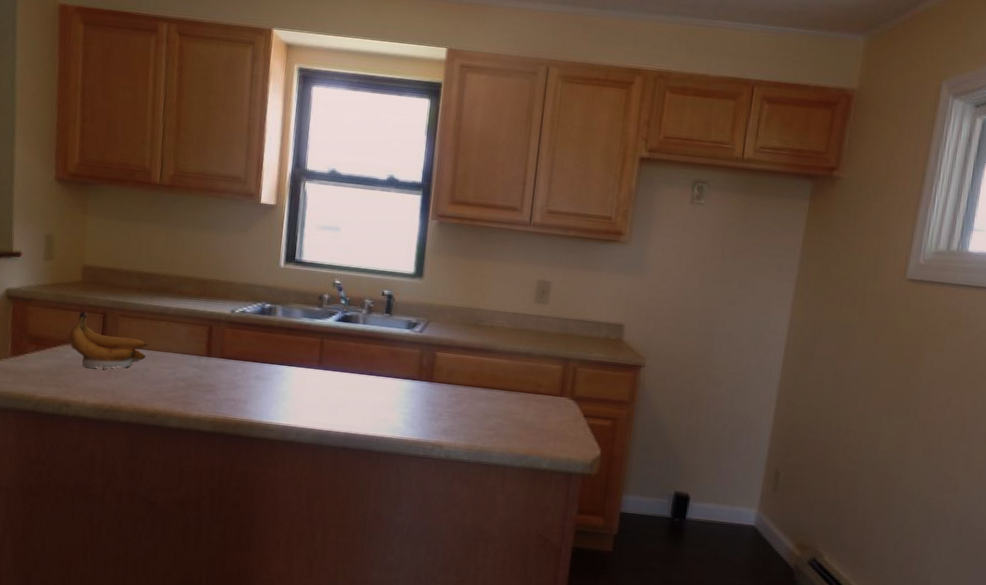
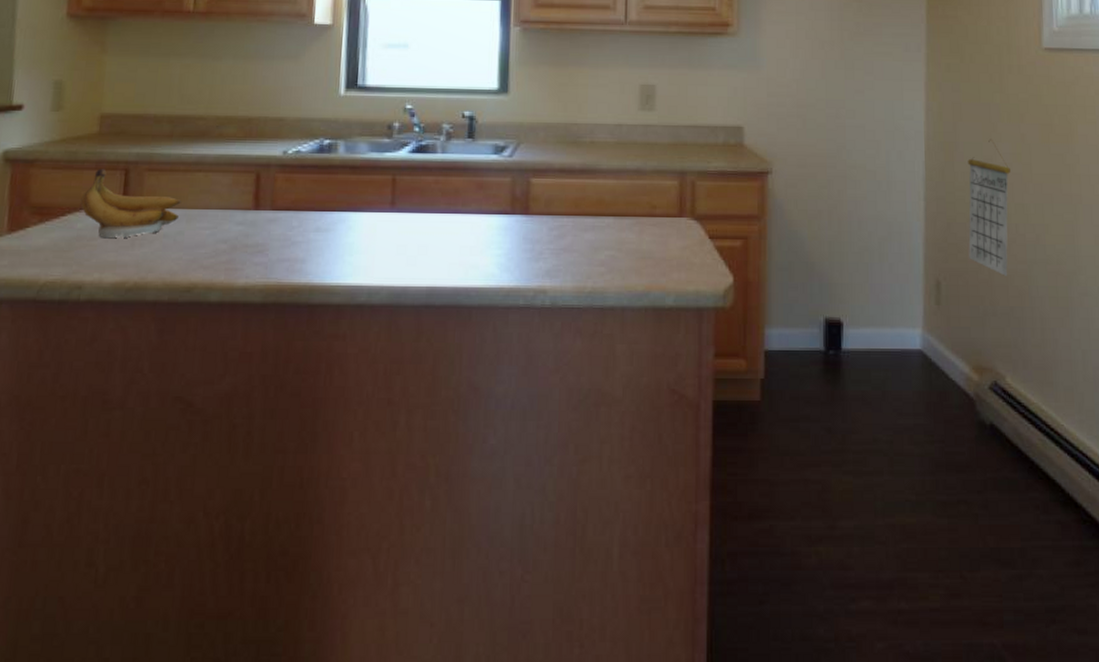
calendar: none [808,355,858,473] -> present [967,139,1010,276]

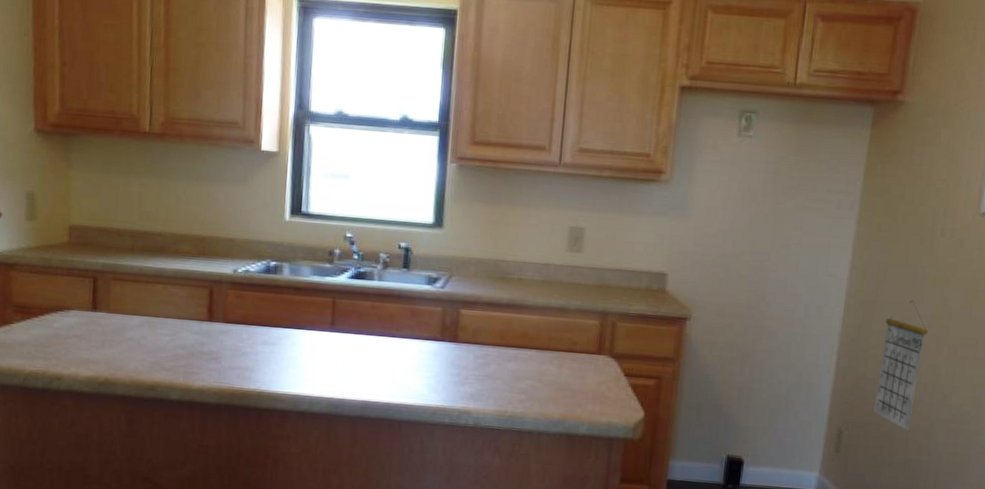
banana: present [80,169,181,239] -> none [56,275,144,339]

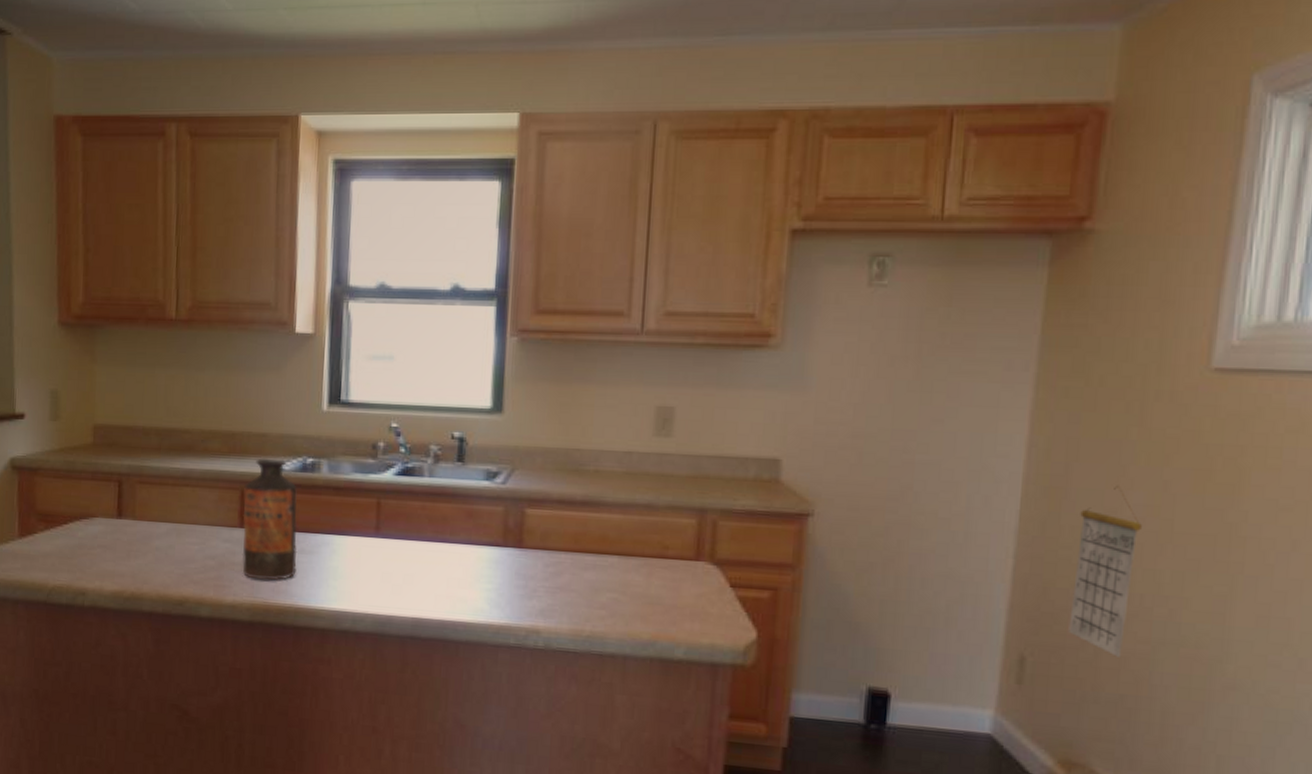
bottle: none [210,260,261,369] -> present [242,458,298,581]

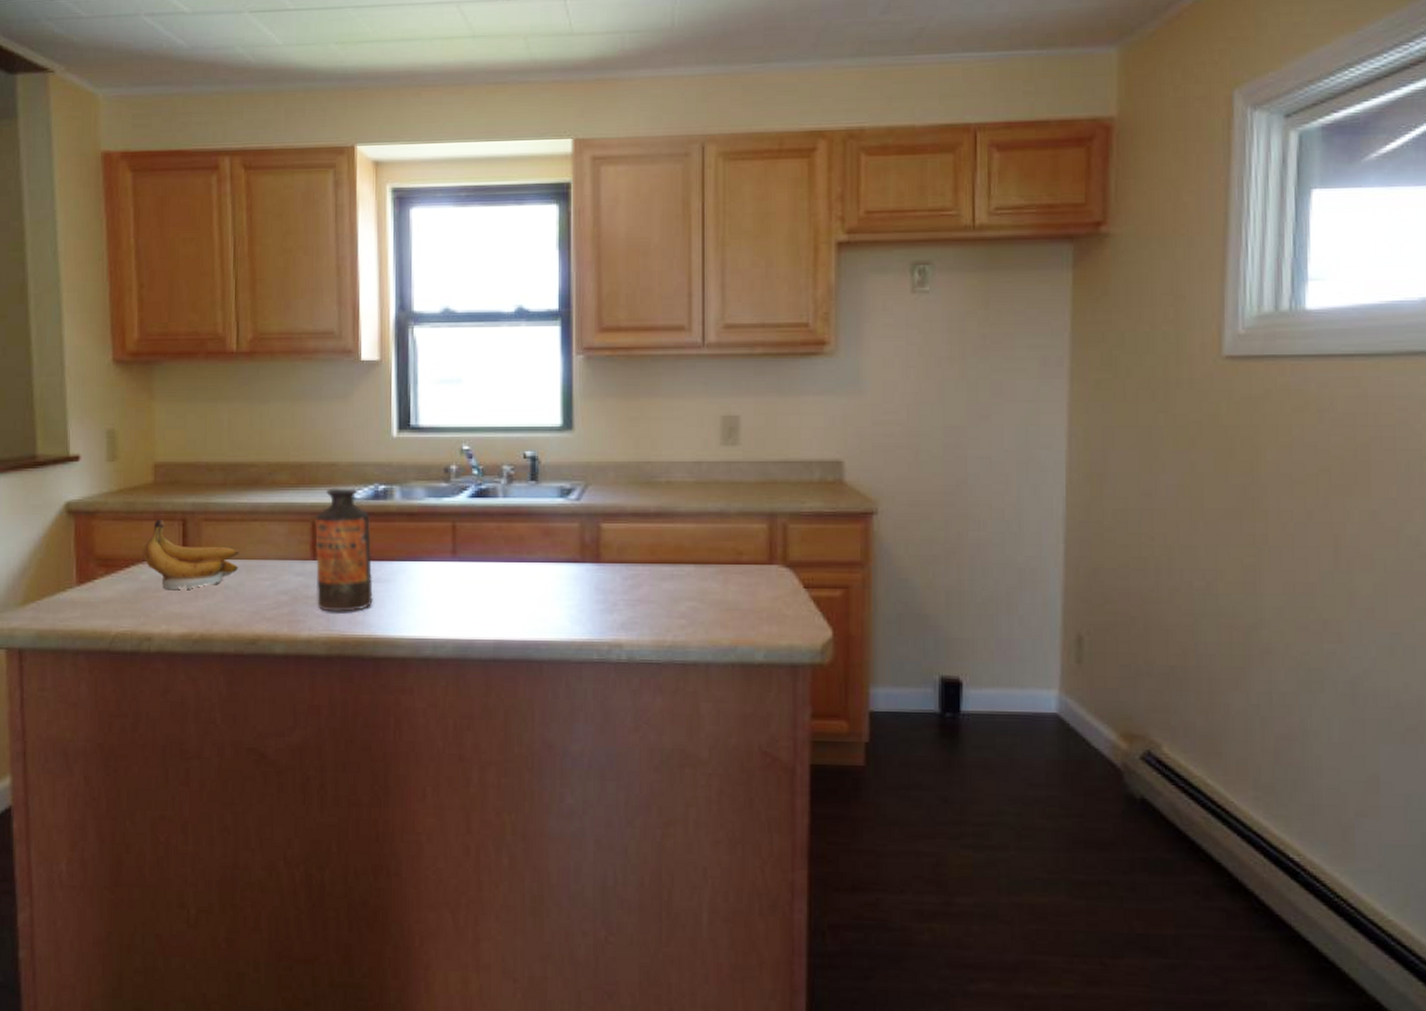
banana: none [80,480,171,549] -> present [142,520,240,590]
calendar: present [1068,485,1142,657] -> none [1119,468,1175,630]

